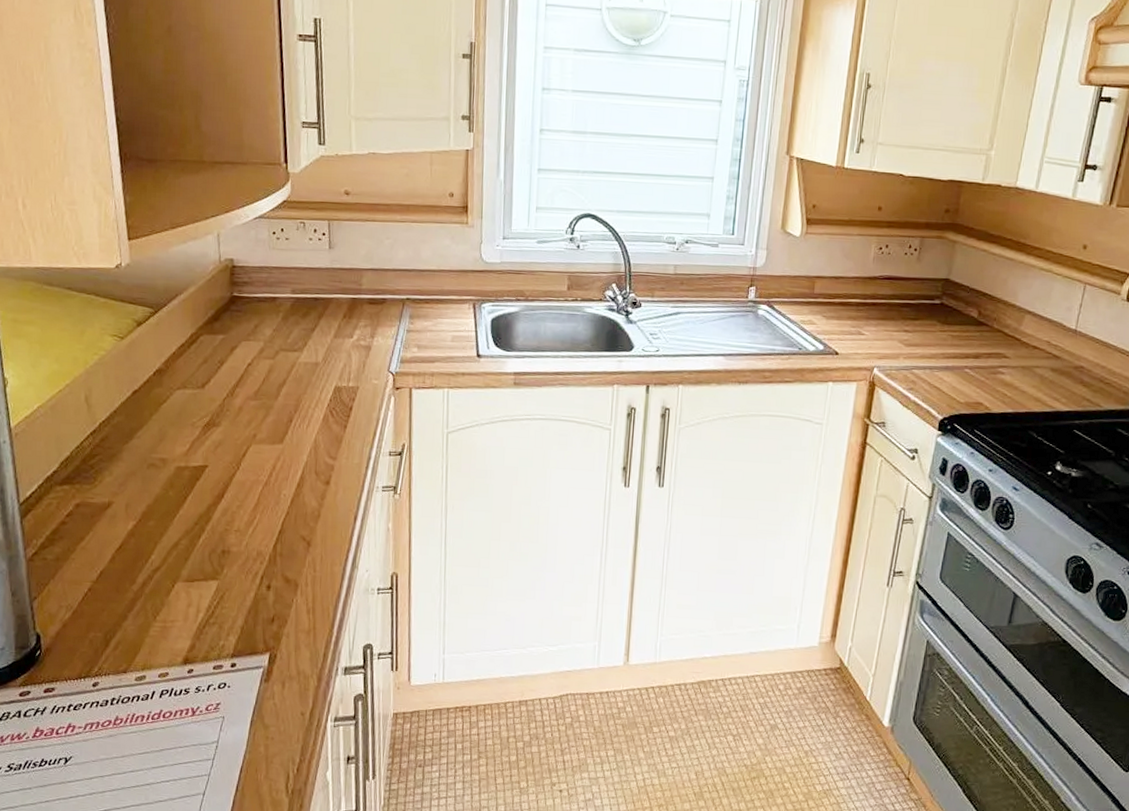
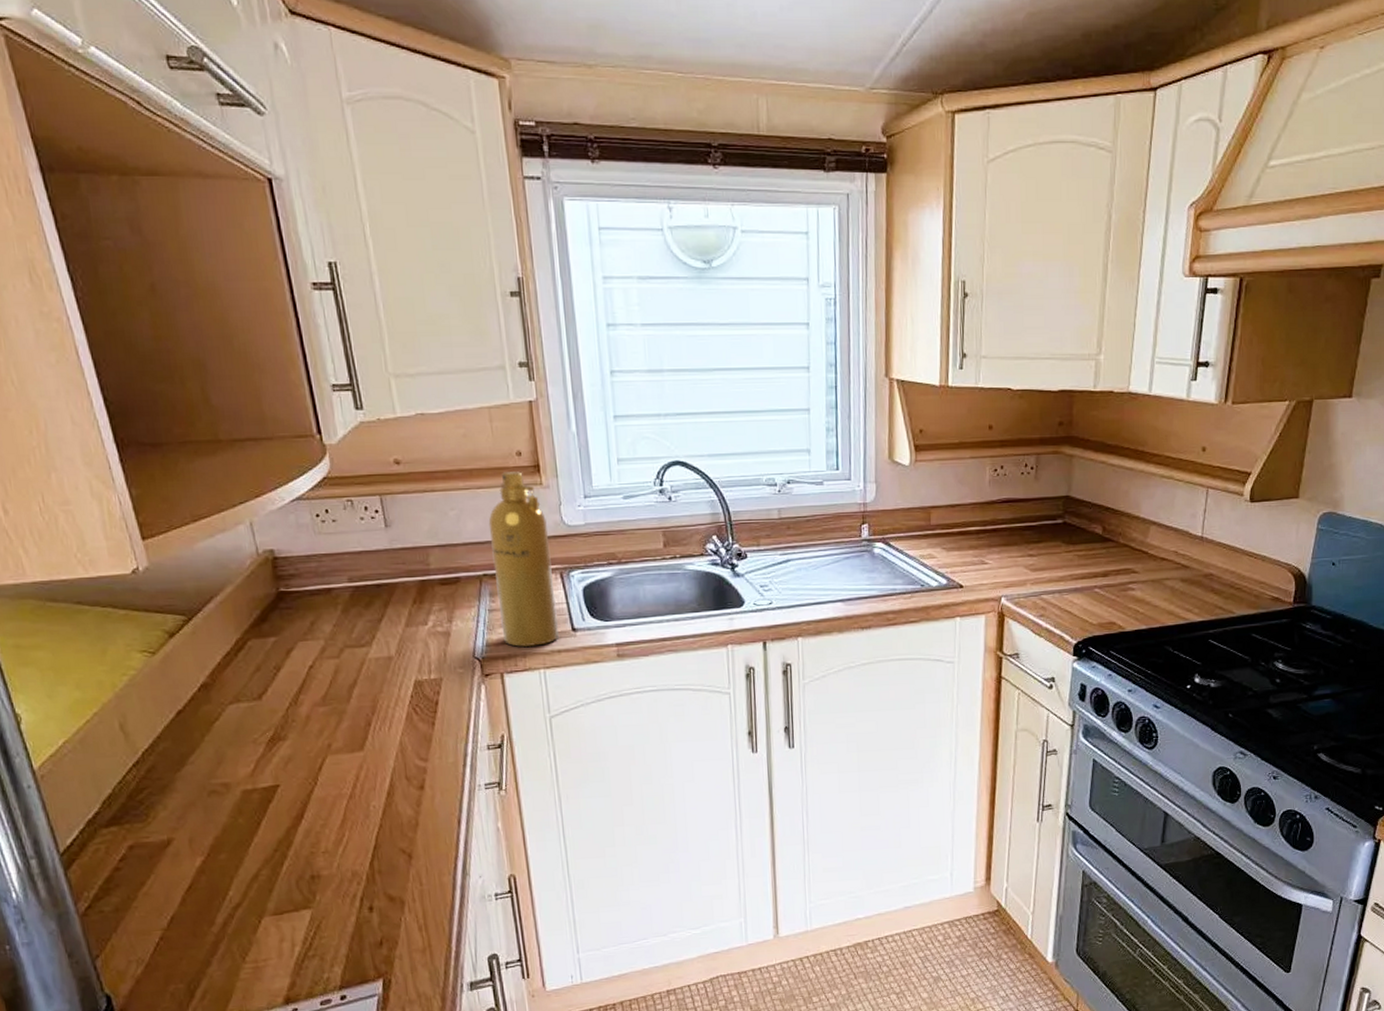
spray bottle: none [415,210,467,368] -> present [488,472,559,648]

